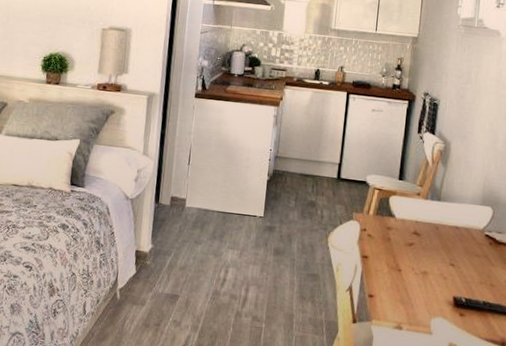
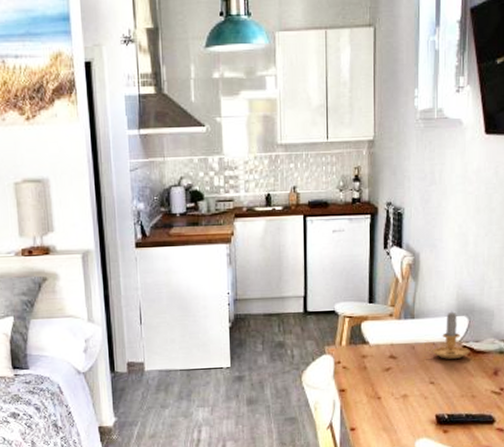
candle: none [447,200,492,246] -> present [423,311,470,359]

